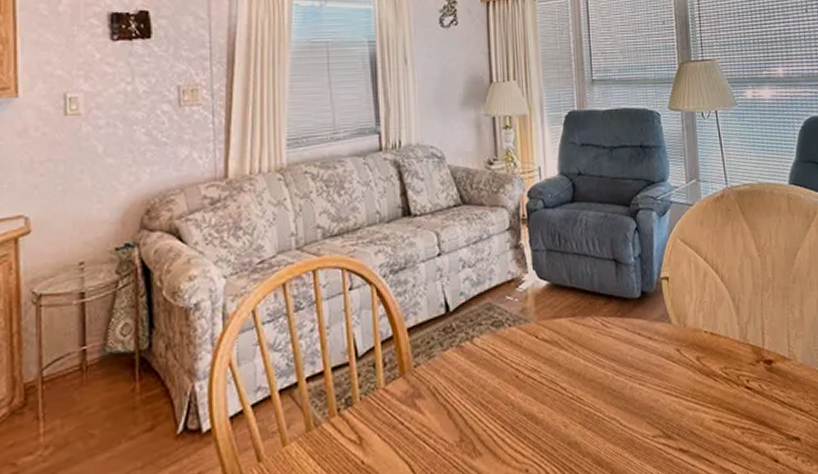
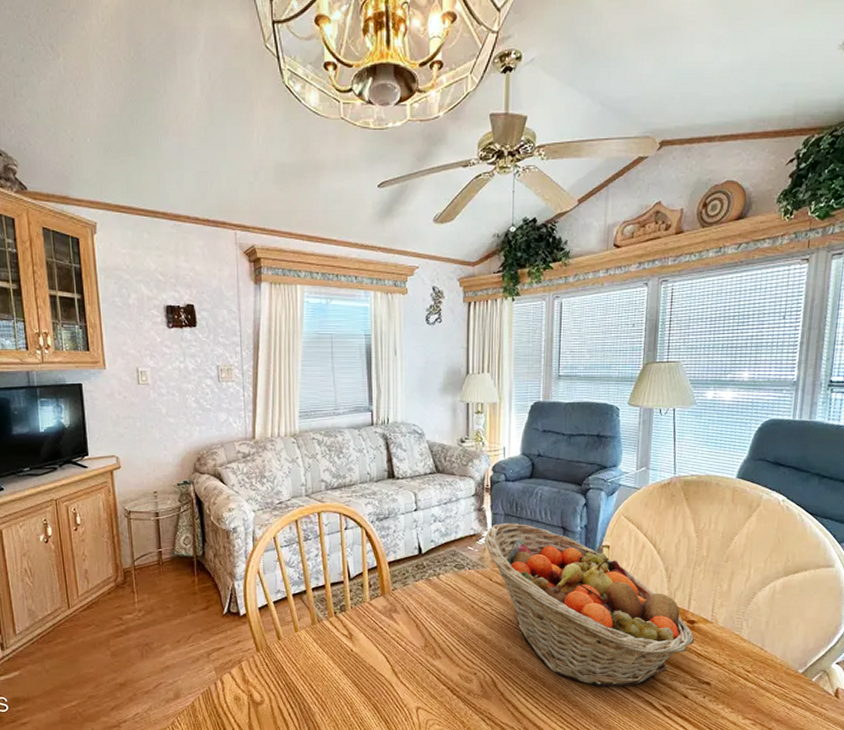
fruit basket: none [524,259,776,465] -> present [484,522,695,687]

